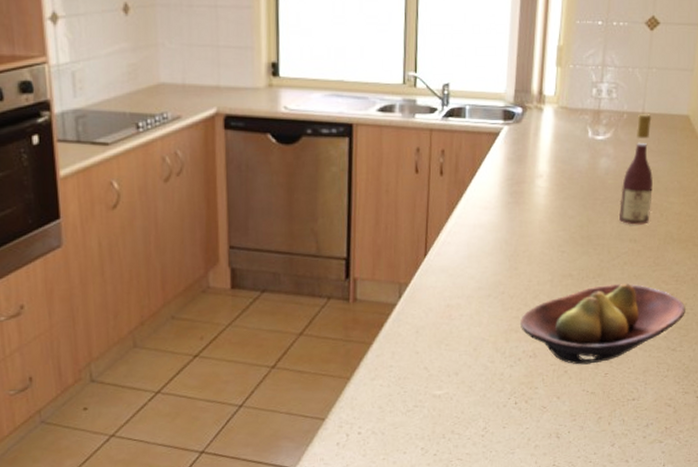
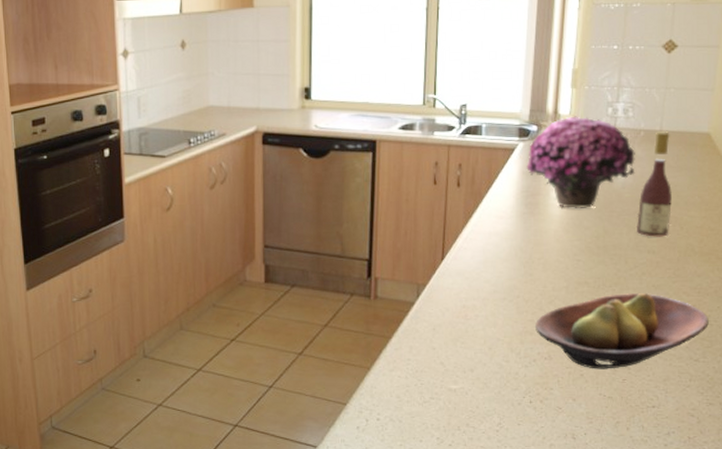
flower: none [511,97,618,197] -> present [526,116,635,208]

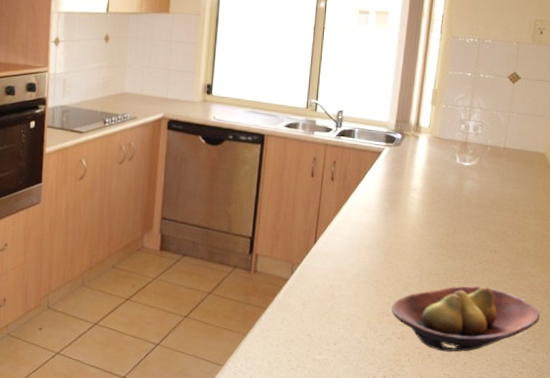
flower: present [526,116,635,208] -> none [391,129,482,209]
wine bottle: present [637,131,672,237] -> none [481,148,512,239]

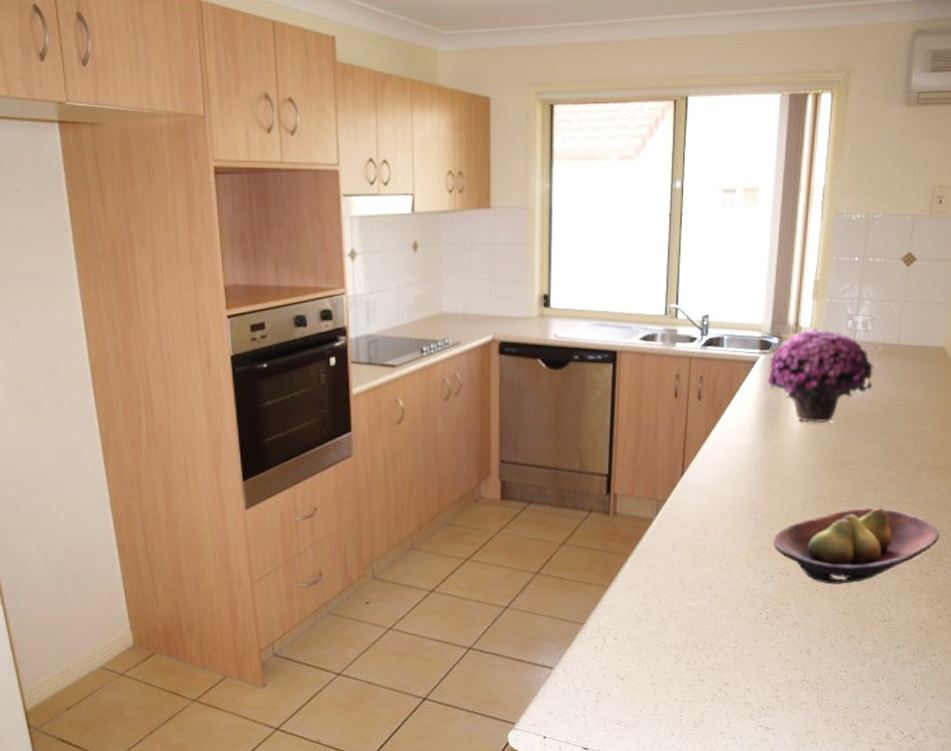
flower: none [391,129,482,209] -> present [767,328,873,423]

